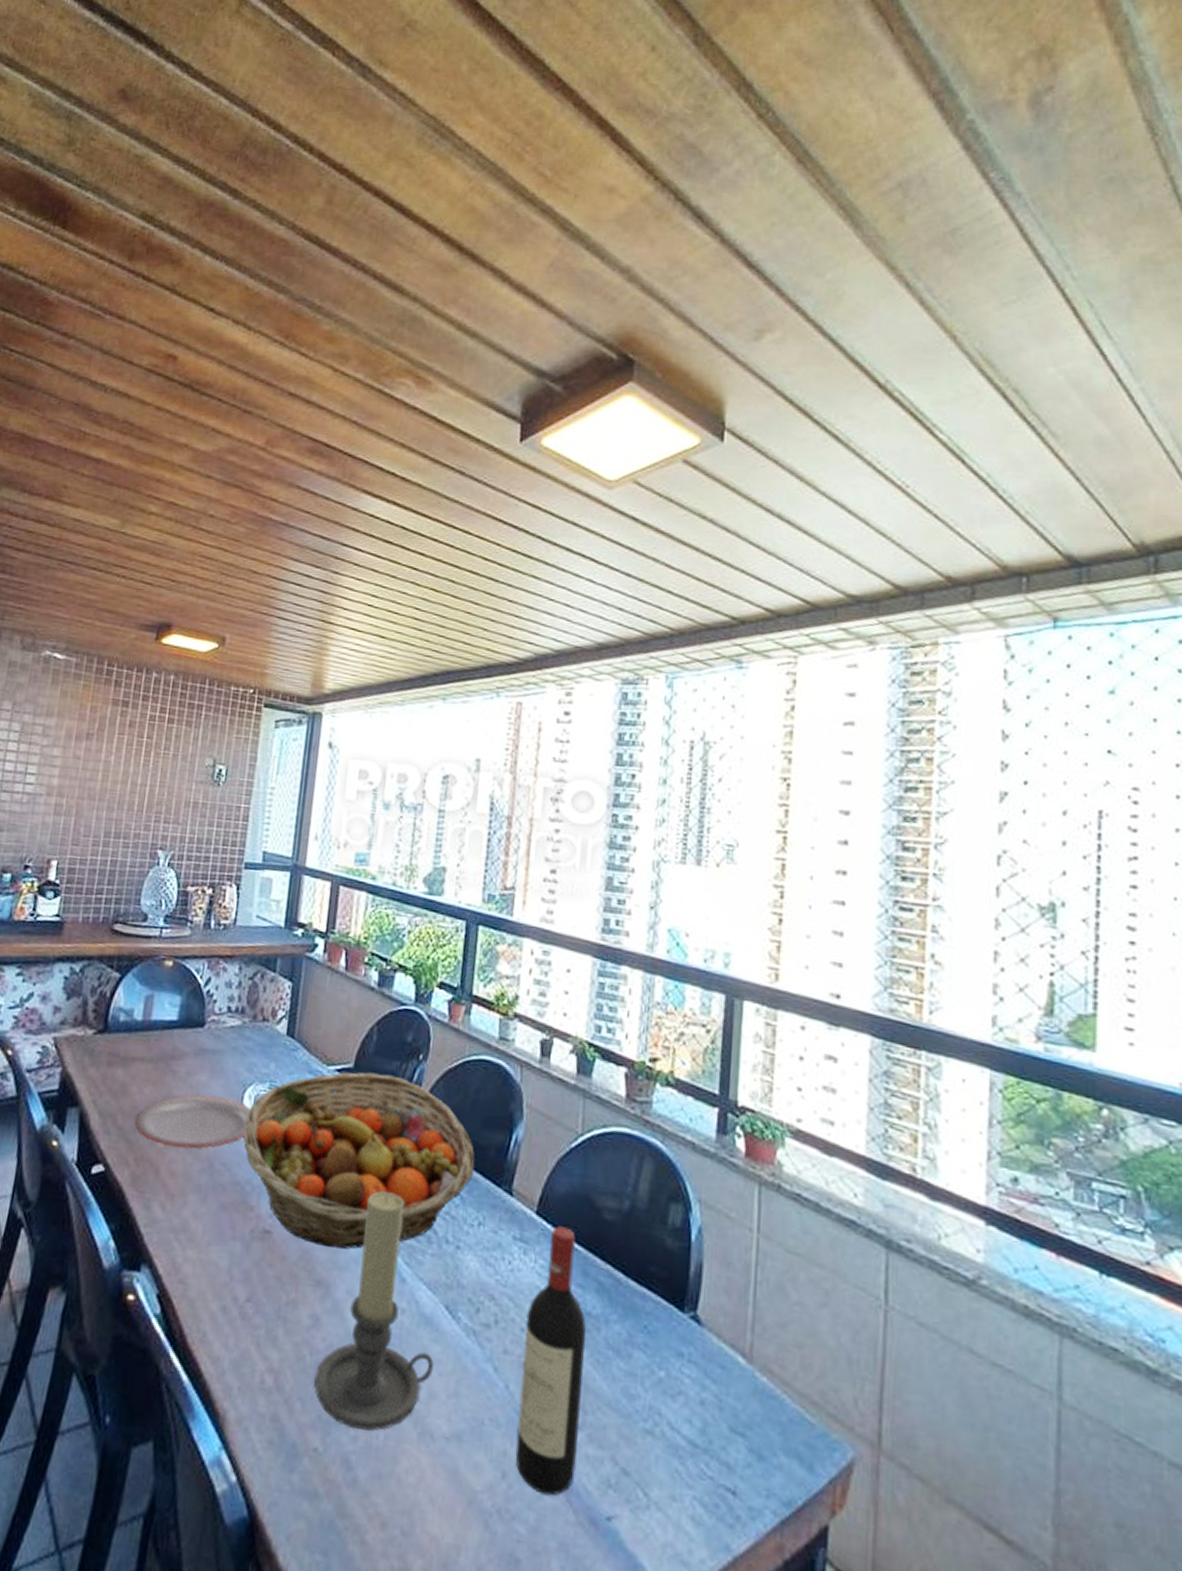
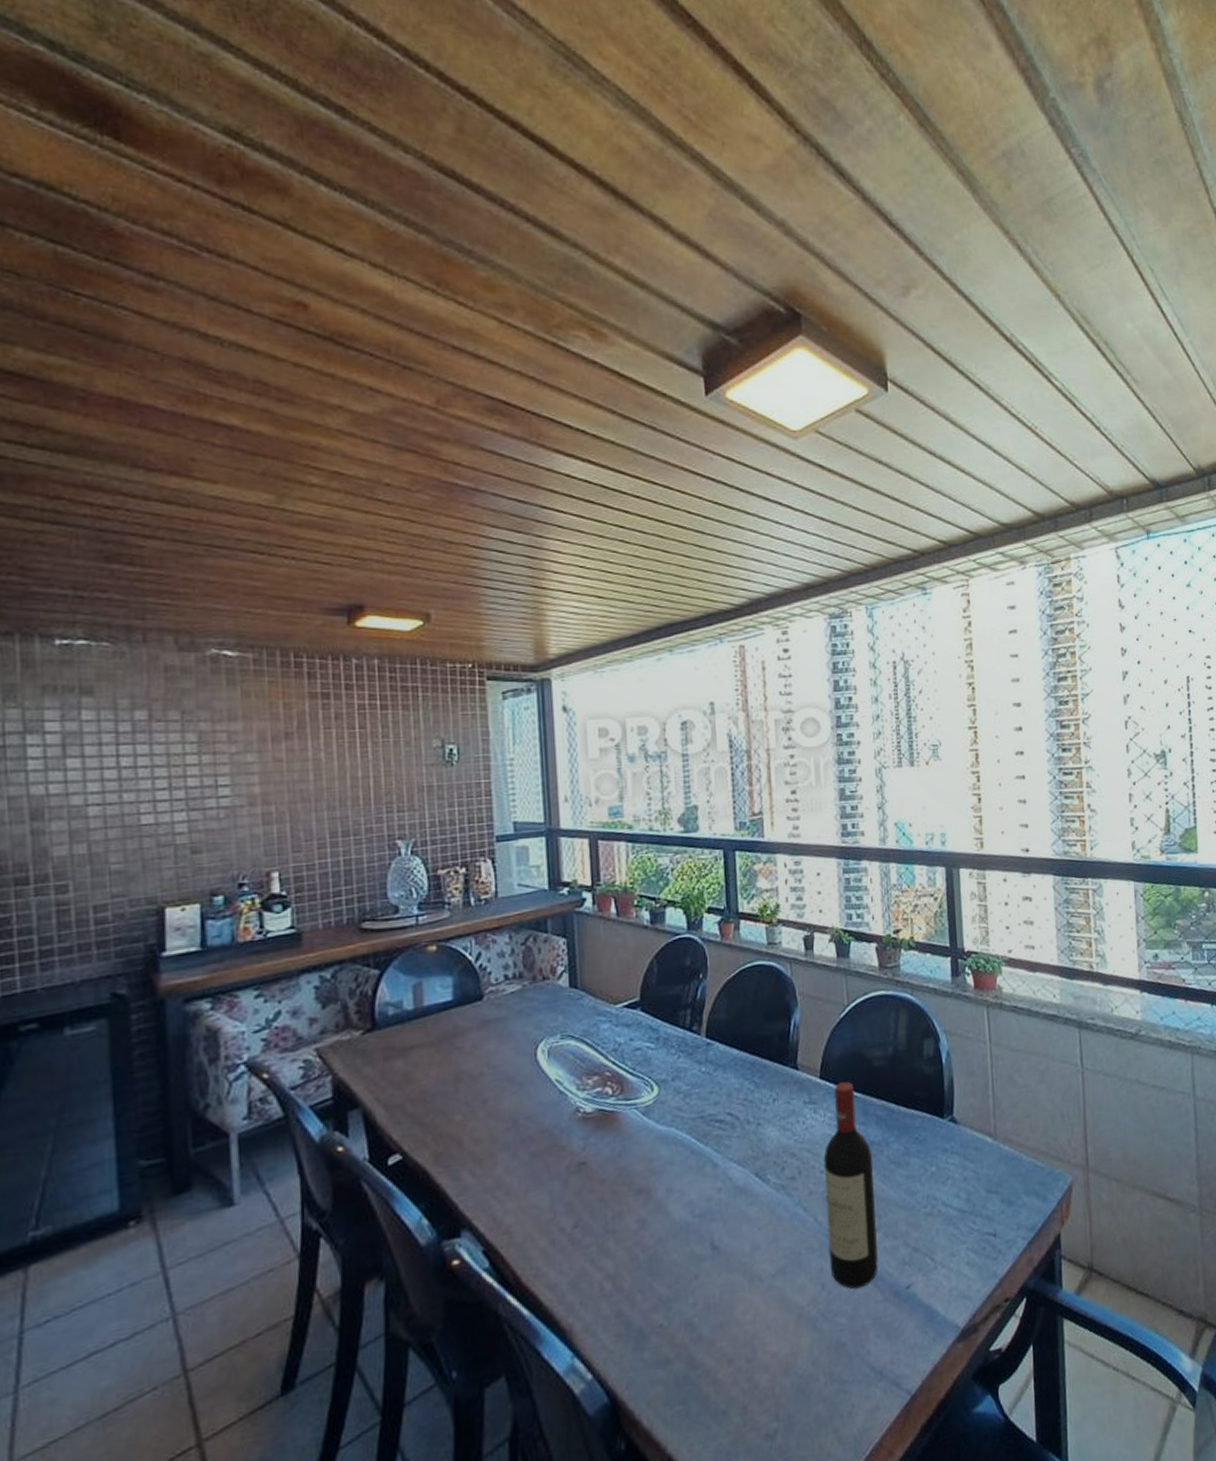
plate: present [134,1094,251,1149] -> none [425,1057,546,1118]
fruit basket: present [243,1072,475,1250] -> none [542,998,763,1161]
candle holder: present [314,1191,434,1431] -> none [650,1097,753,1298]

